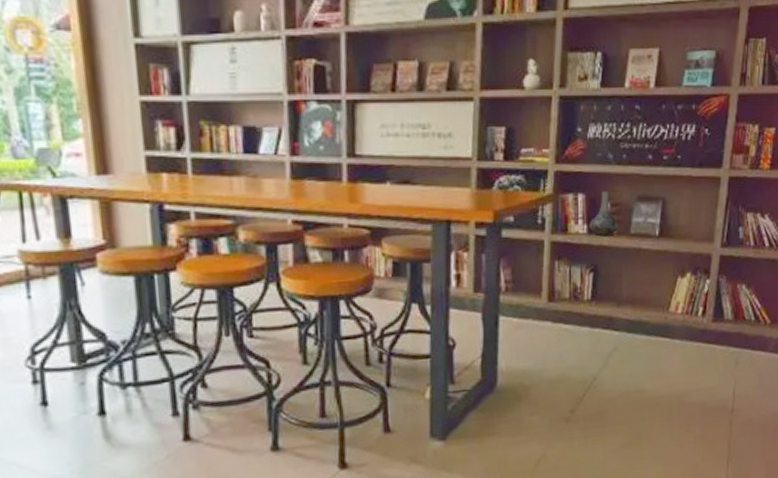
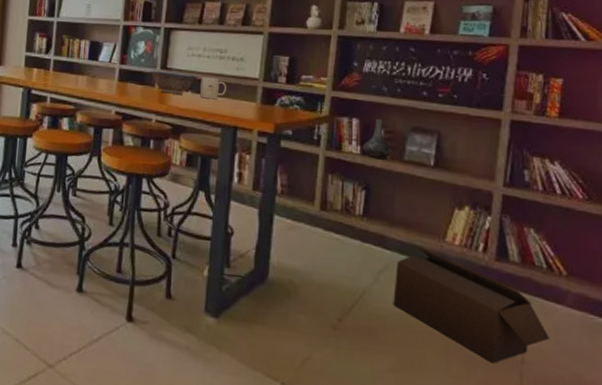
decorative bowl: none [332,159,398,189] -> present [149,70,199,95]
mug: none [401,161,435,190] -> present [200,76,227,100]
cardboard box: none [622,322,755,418] -> present [393,247,550,364]

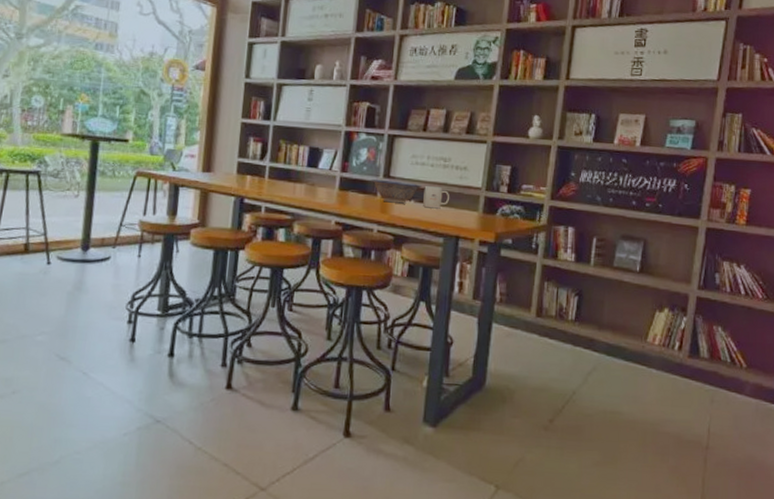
decorative vase: present [362,118,392,160] -> none [576,226,603,267]
cardboard box: present [393,247,550,364] -> none [599,348,730,451]

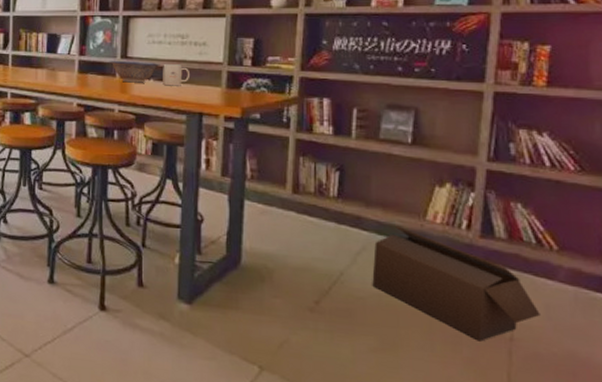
cardboard box: none [599,348,730,451] -> present [372,227,540,342]

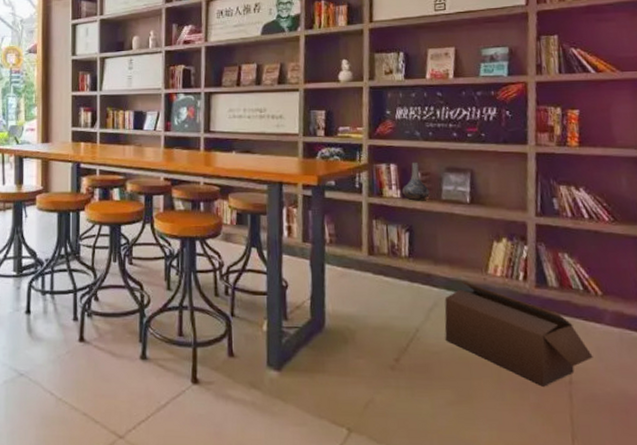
decorative bowl: present [109,60,160,83] -> none [193,134,241,156]
mug: present [163,63,191,86] -> none [244,136,270,158]
decorative vase: none [334,97,366,139] -> present [402,162,430,201]

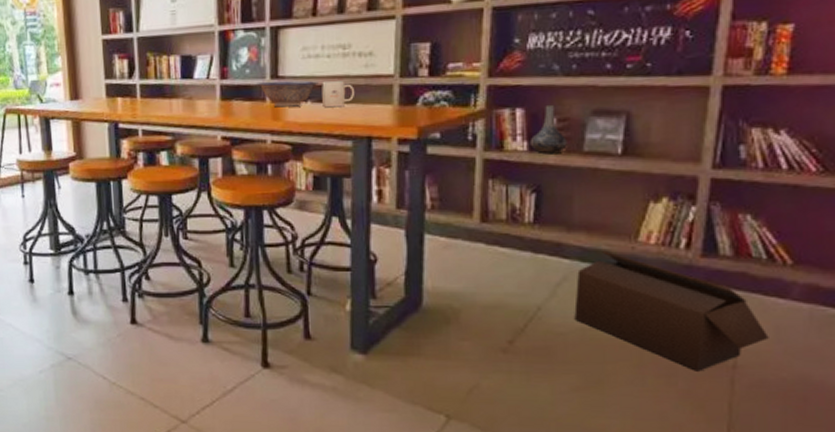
decorative bowl: none [193,134,241,156] -> present [257,80,318,108]
mug: none [244,136,270,158] -> present [322,80,356,108]

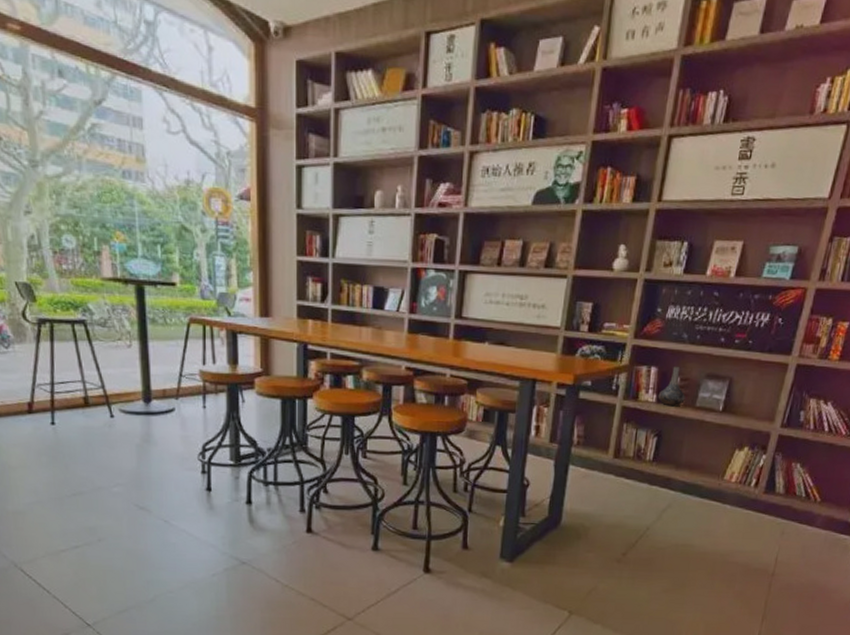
decorative bowl: present [257,80,318,108] -> none [442,320,497,346]
mug: present [322,80,356,108] -> none [498,325,527,351]
cardboard box: present [574,251,769,372] -> none [672,486,798,578]

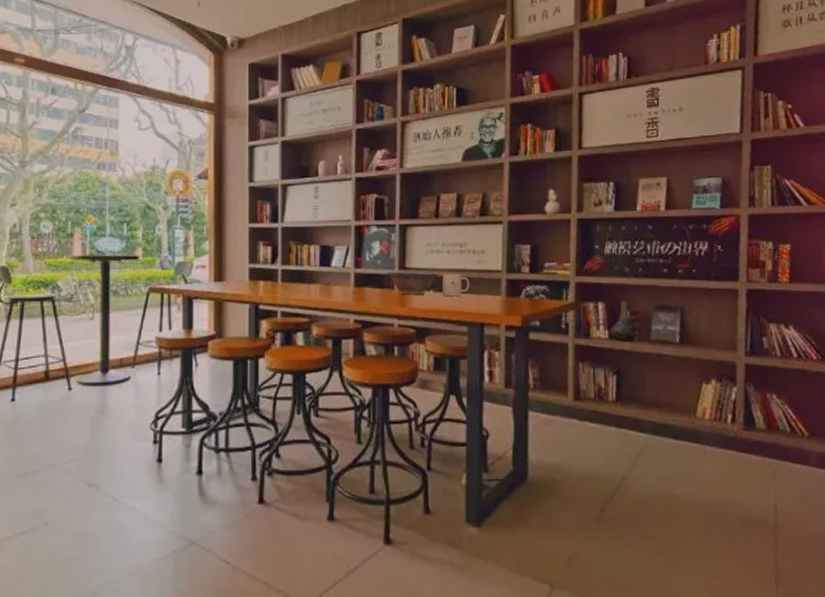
decorative bowl: none [442,320,497,346] -> present [387,271,440,295]
mug: none [498,325,527,351] -> present [442,273,470,297]

